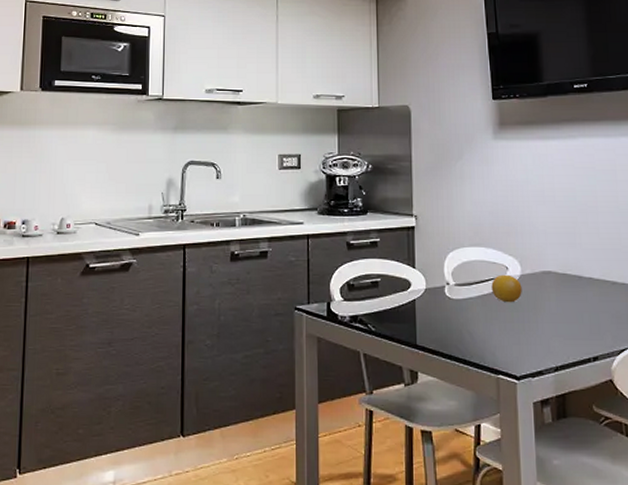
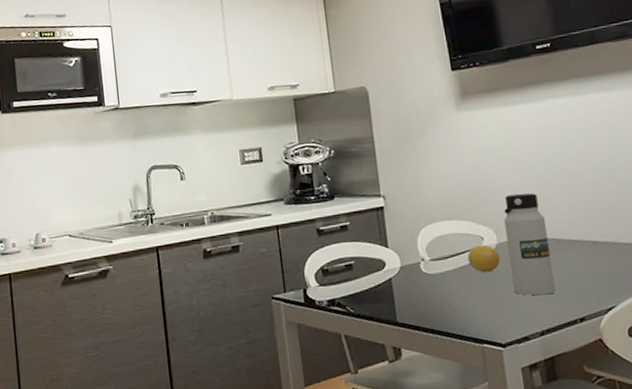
water bottle: none [529,228,572,331] -> present [504,193,555,296]

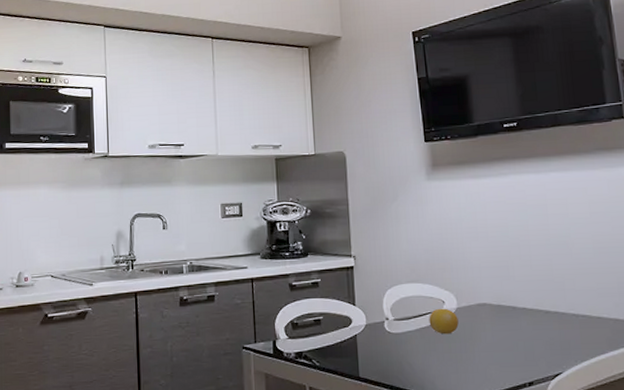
water bottle: present [504,193,555,296] -> none [464,262,508,359]

